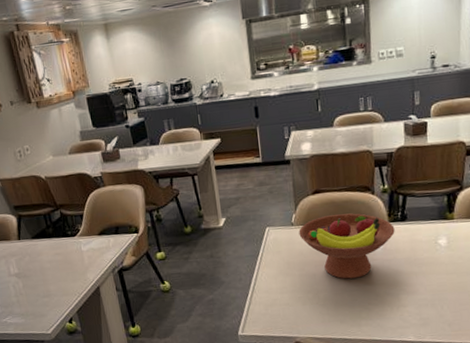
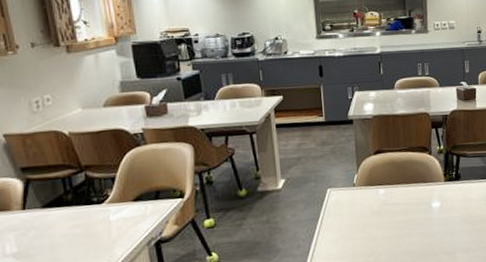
fruit bowl: present [299,213,395,279] -> none [360,173,450,240]

